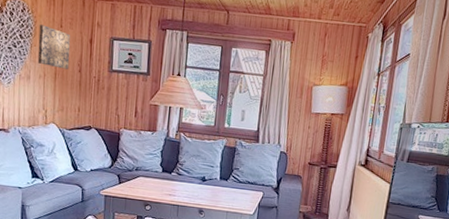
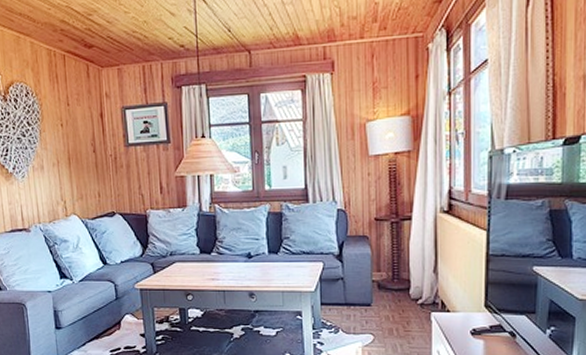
wall art: present [37,24,71,70] -> none [45,107,83,152]

